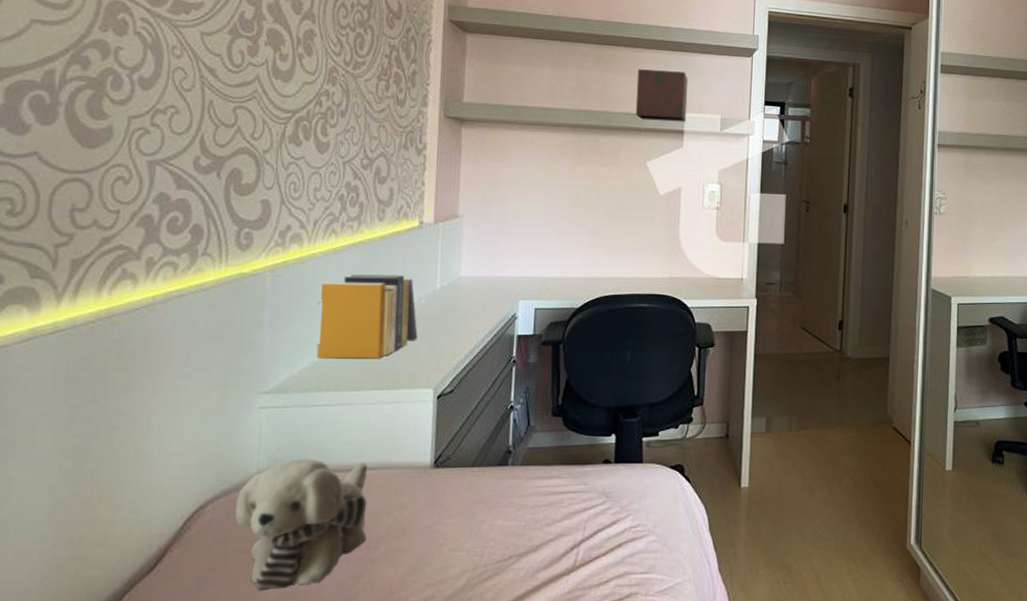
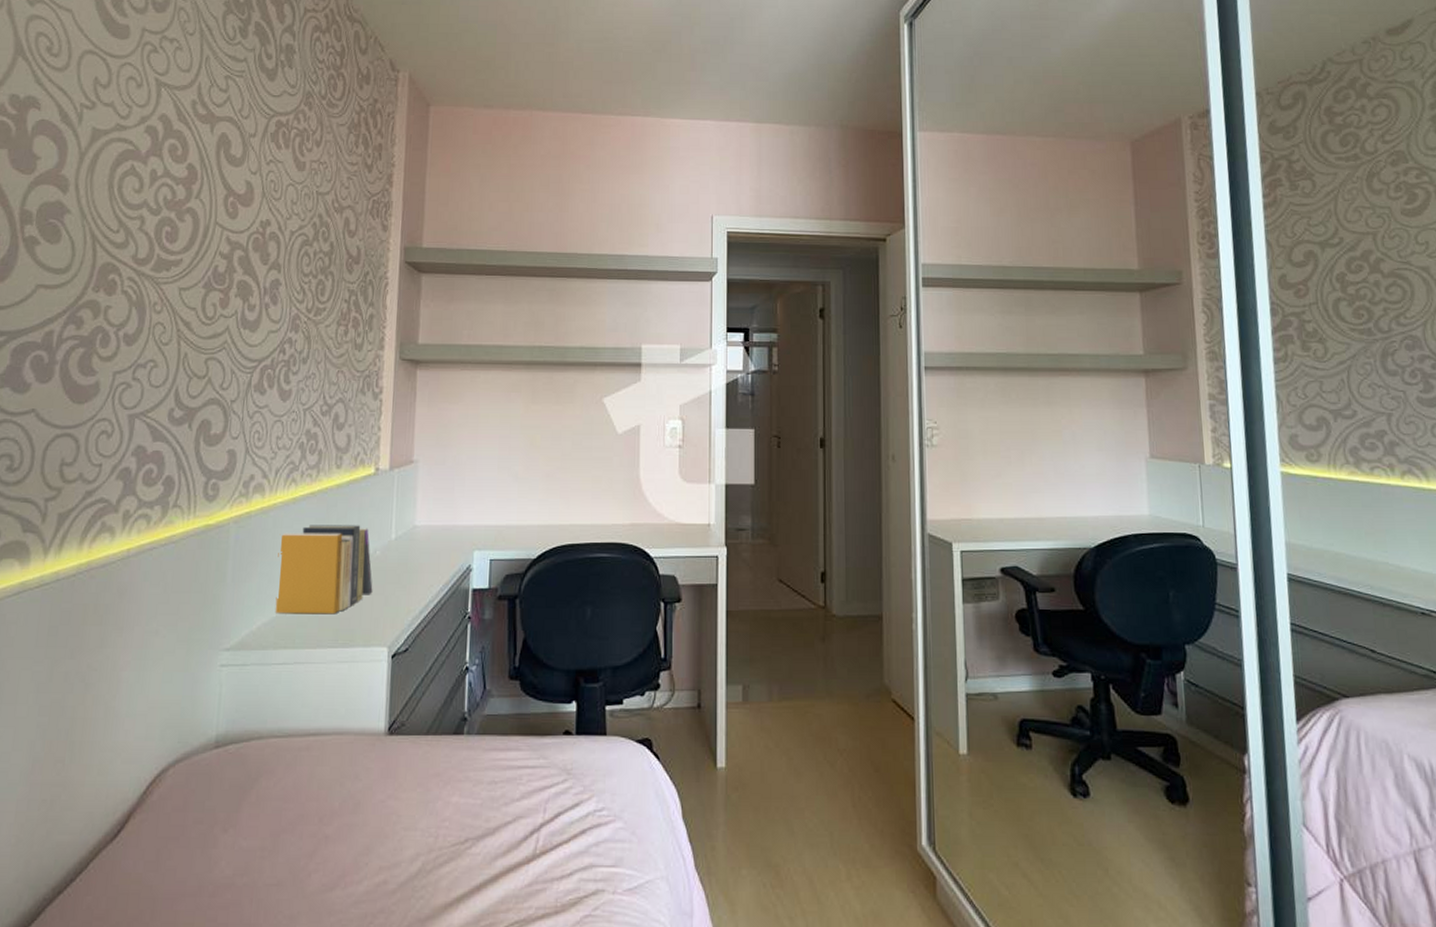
plush toy: present [235,459,368,591] -> none [194,722,323,866]
decorative box: present [635,69,689,122] -> none [590,300,645,354]

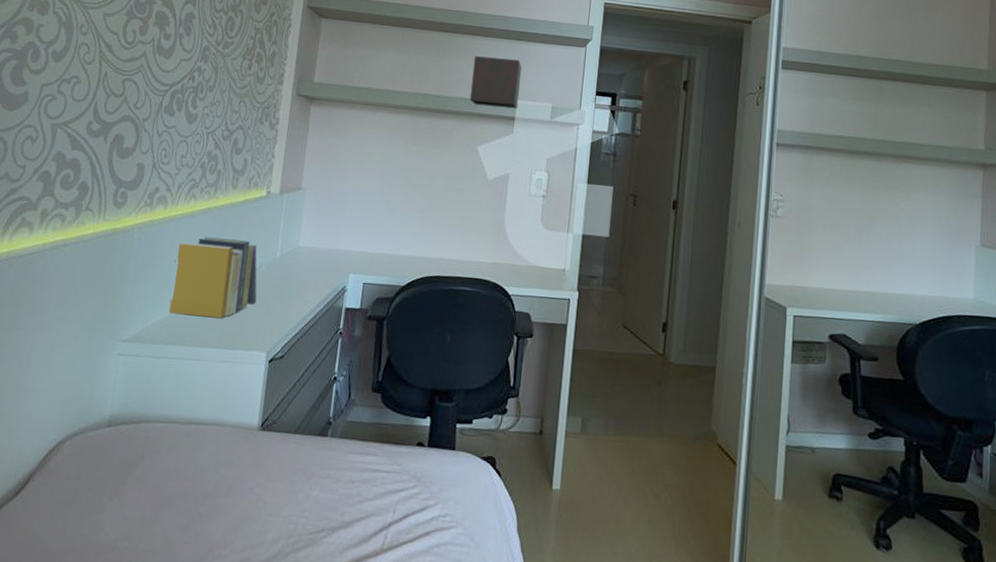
decorative box: none [590,300,645,354] -> present [469,56,522,109]

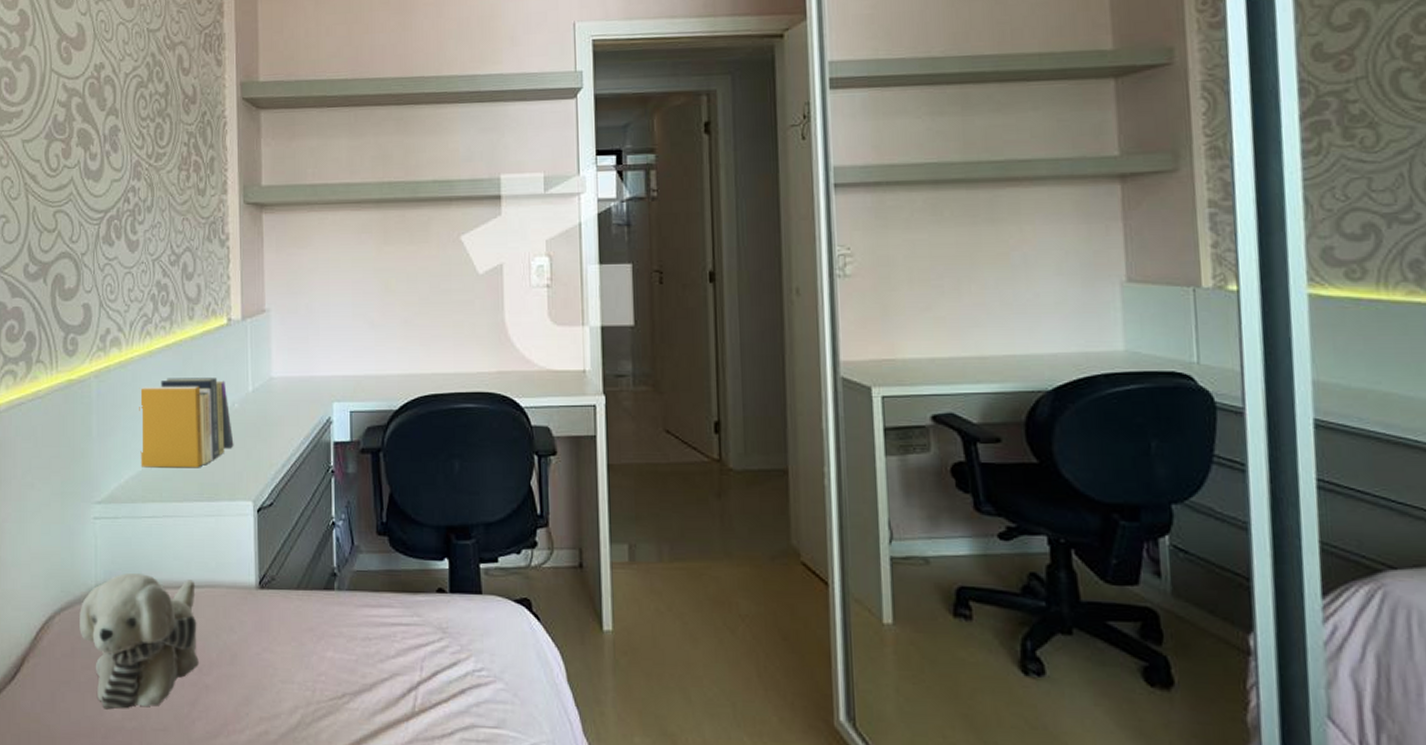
plush toy: none [87,406,203,530] -> present [80,573,199,710]
decorative box: present [469,56,522,109] -> none [442,126,503,187]

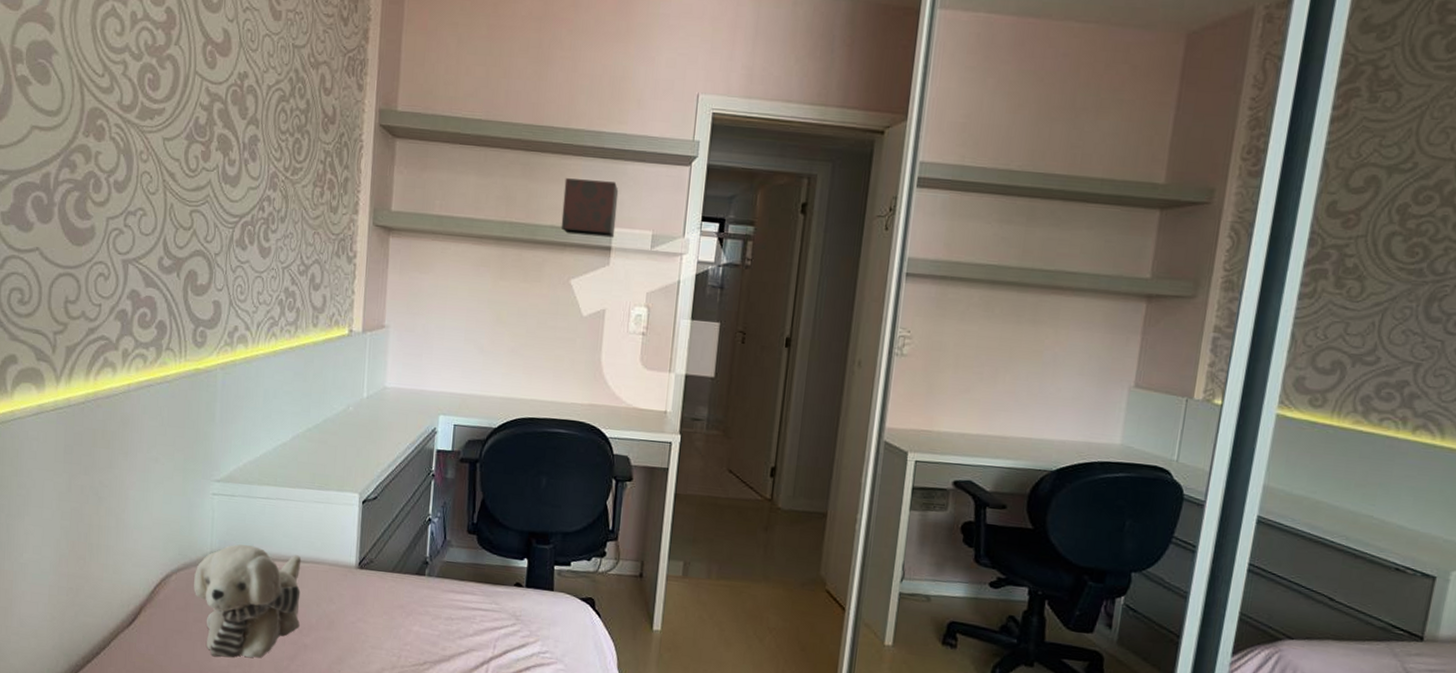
books: present [139,378,234,468] -> none [258,377,346,460]
decorative box: none [442,126,503,187] -> present [561,178,619,238]

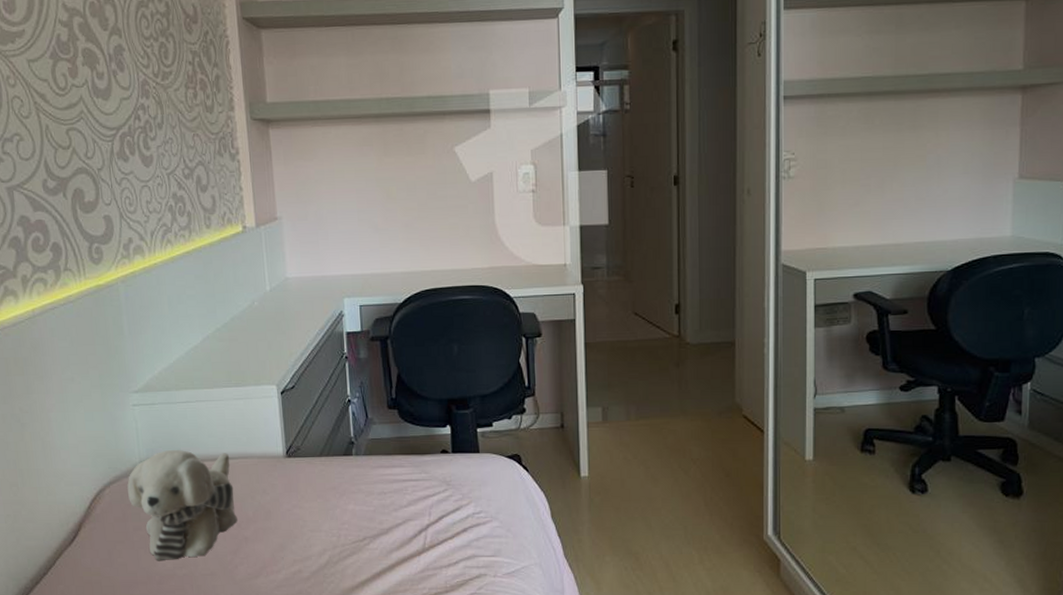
decorative box: present [561,178,619,238] -> none [435,44,492,102]

